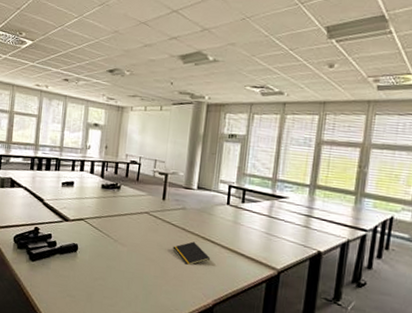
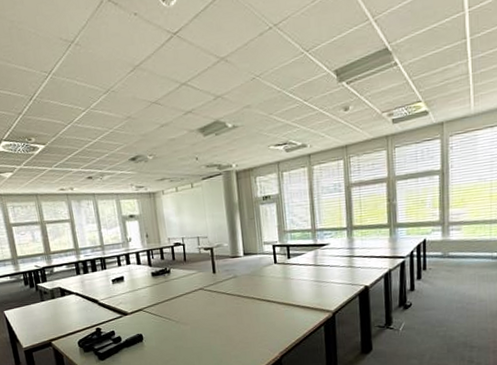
notepad: present [172,241,210,265] -> none [232,305,269,327]

